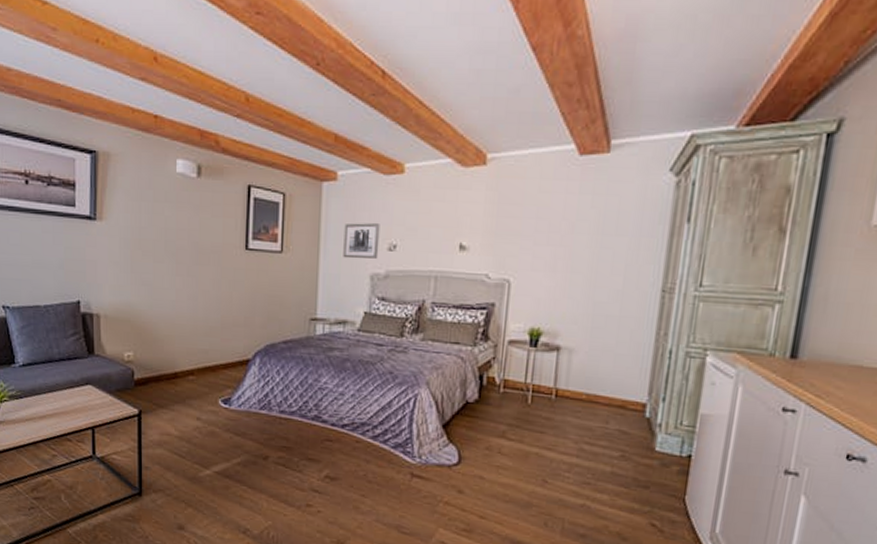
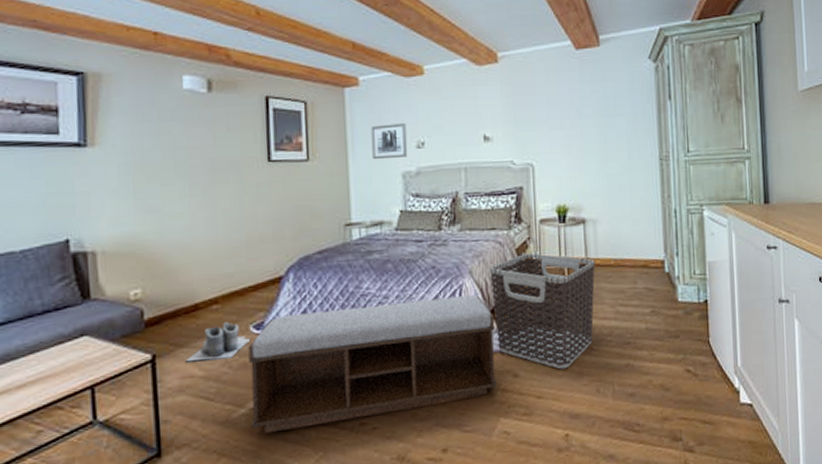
boots: none [165,392,219,425] -> present [186,322,251,363]
bench: none [213,395,447,504] -> present [248,295,497,434]
clothes hamper: none [446,373,564,496] -> present [489,253,595,370]

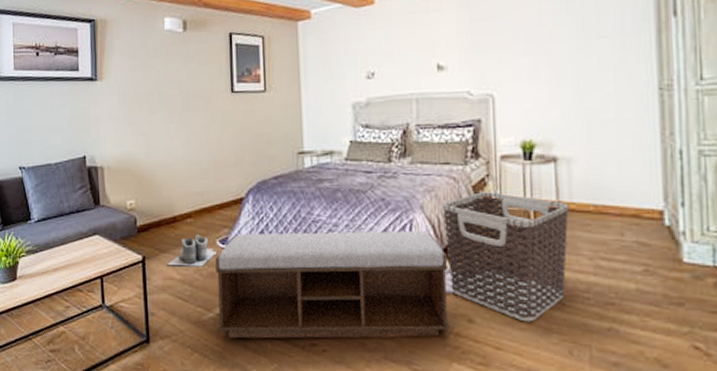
wall art: present [371,123,408,160] -> none [322,54,358,91]

